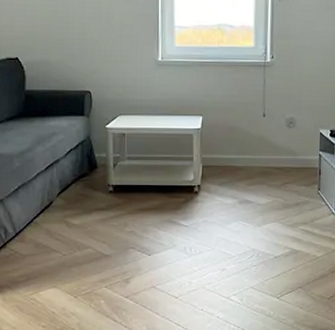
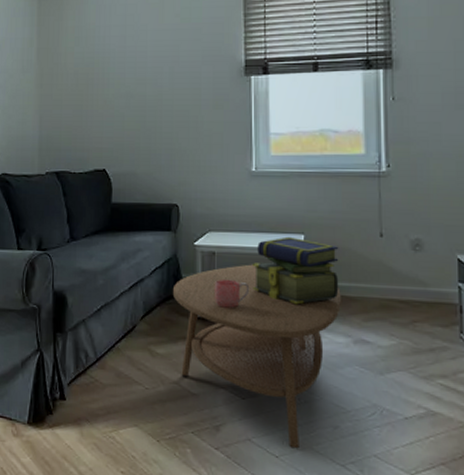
coffee table: none [86,143,231,290] -> present [172,264,341,449]
mug: none [125,156,156,181] -> present [215,279,250,308]
stack of books: none [158,118,230,175] -> present [253,236,339,305]

